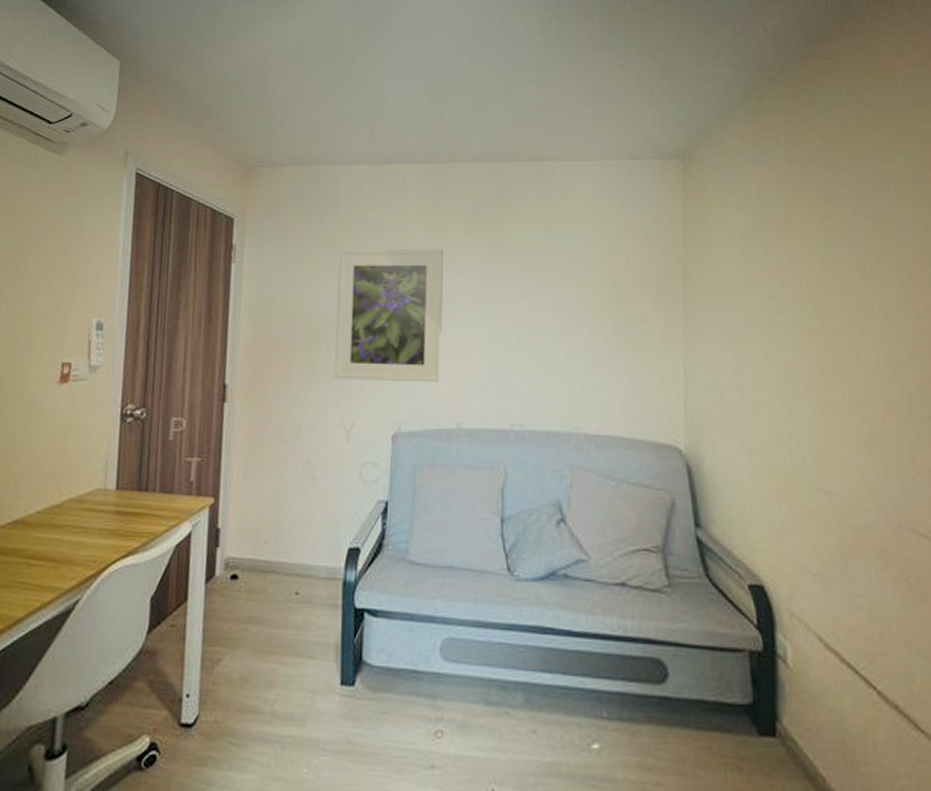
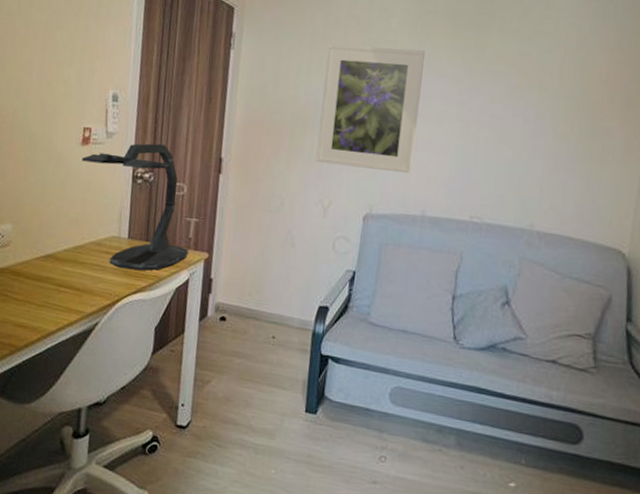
desk lamp: none [59,375,190,528] -> present [81,143,188,271]

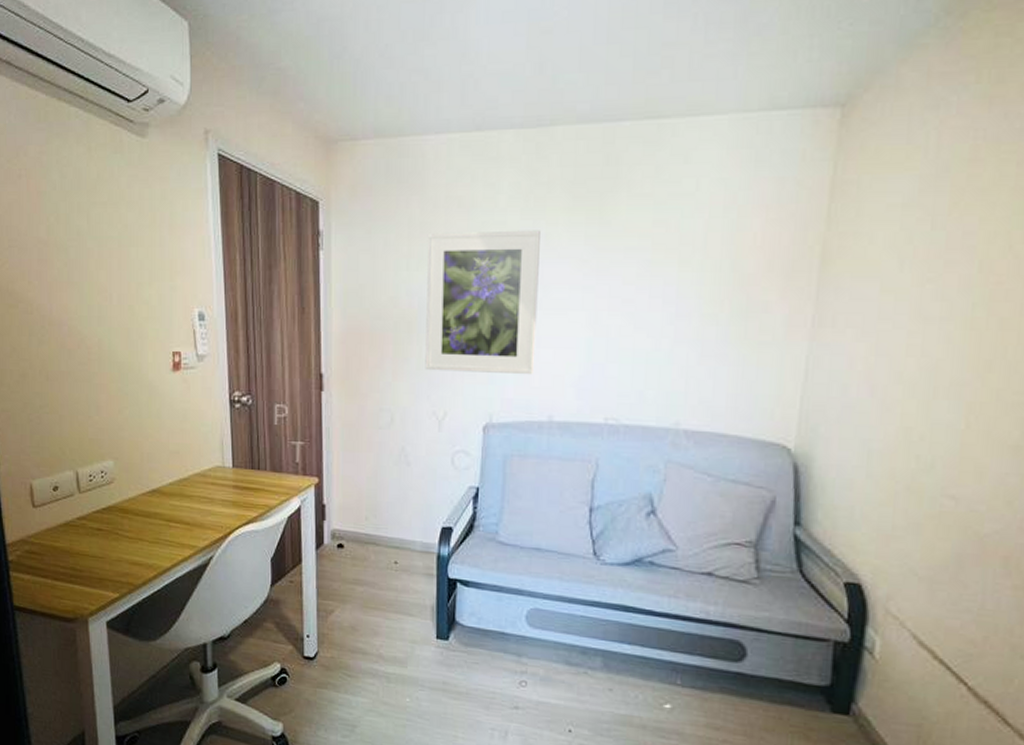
desk lamp: present [81,143,188,271] -> none [175,364,297,501]

